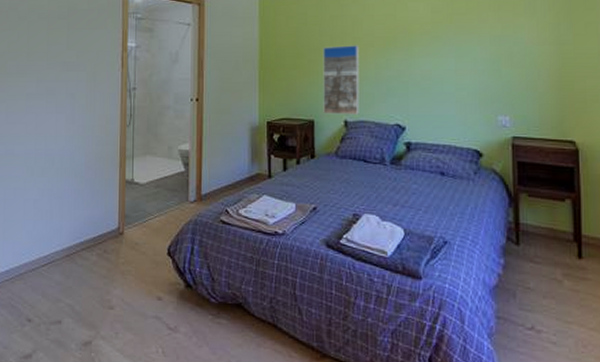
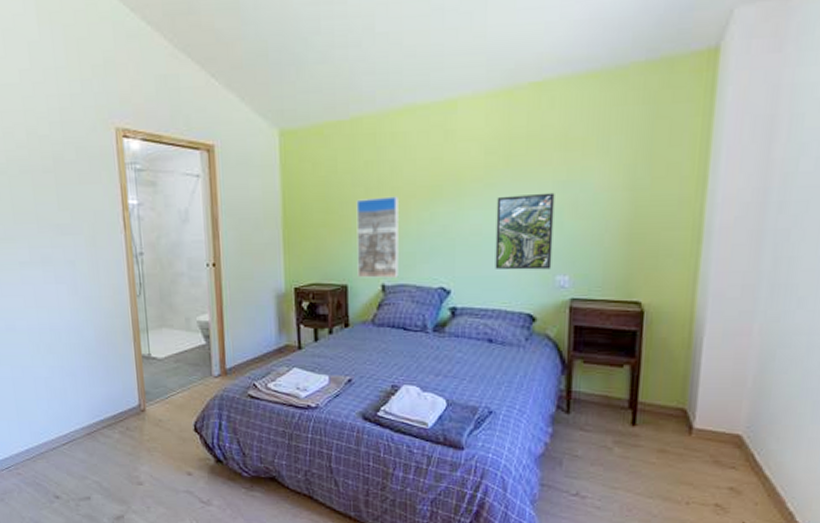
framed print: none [443,45,494,110] -> present [495,192,555,270]

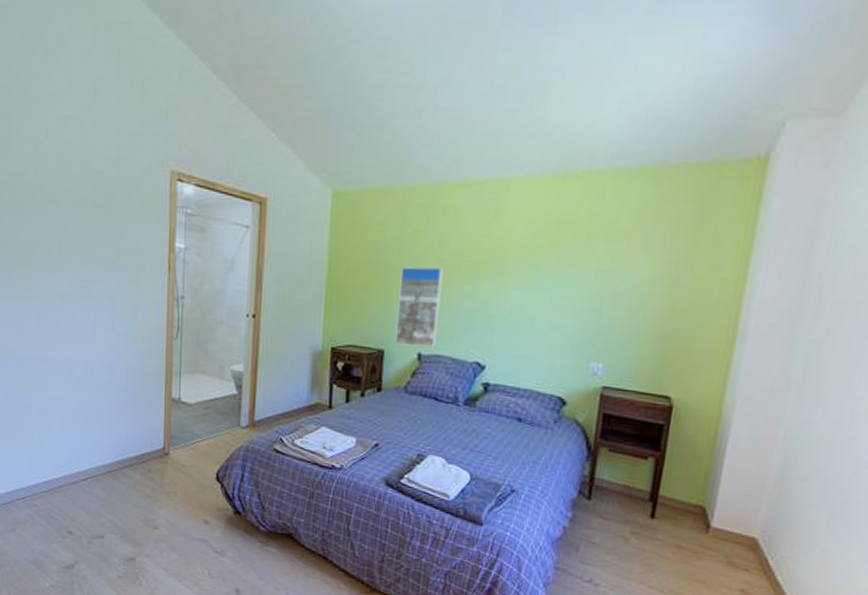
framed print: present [495,192,555,270] -> none [531,279,597,356]

